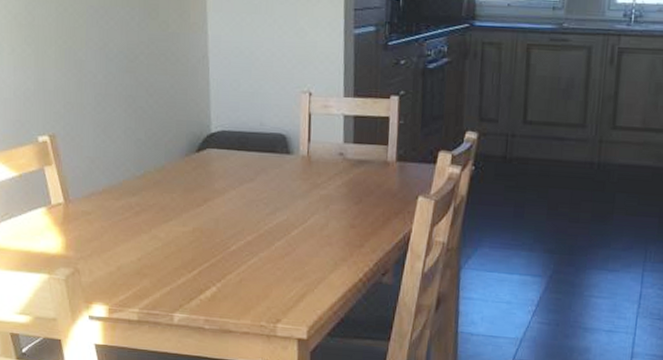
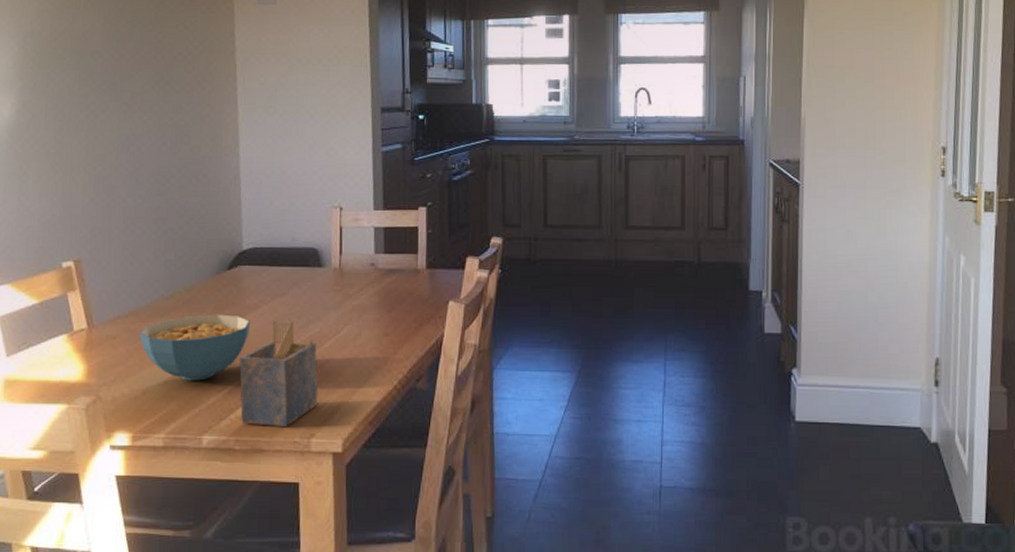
cereal bowl: none [113,196,218,261] -> present [139,314,250,381]
napkin holder: none [208,204,285,310] -> present [239,319,318,426]

